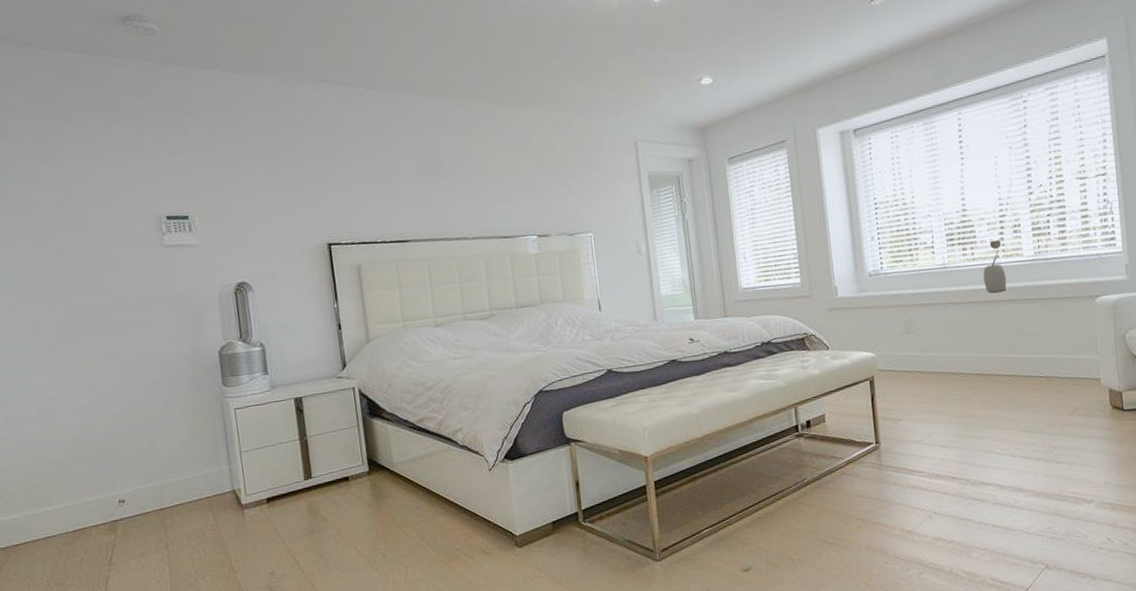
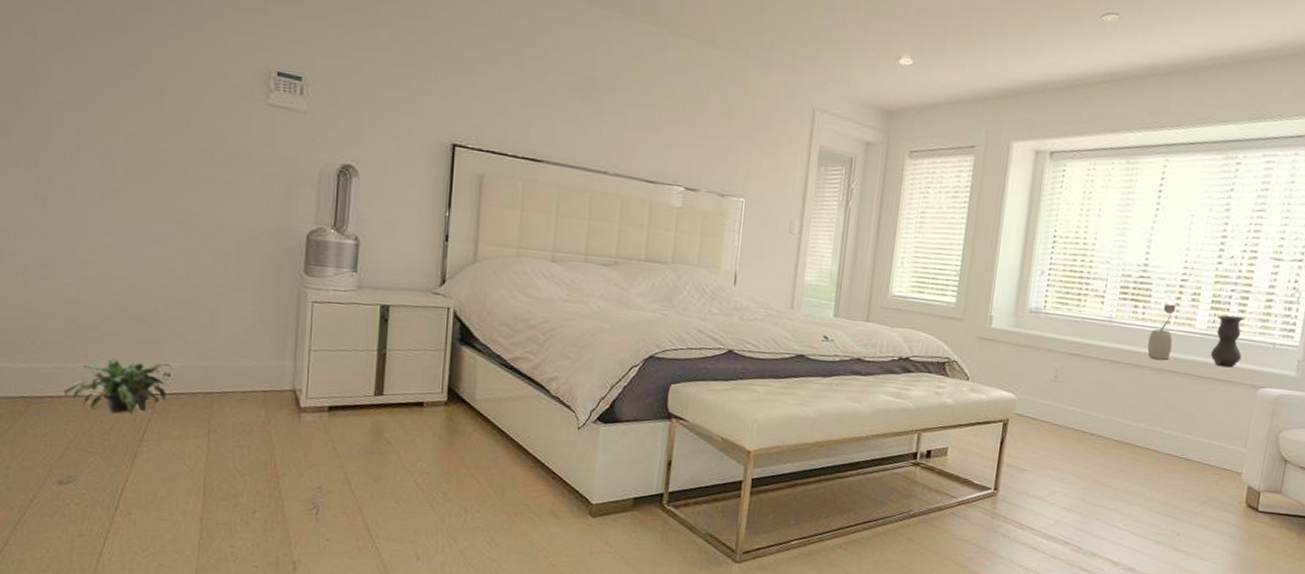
potted plant: none [35,491,125,547] -> present [64,359,172,414]
vase: none [1041,237,1073,287] -> present [1210,315,1244,368]

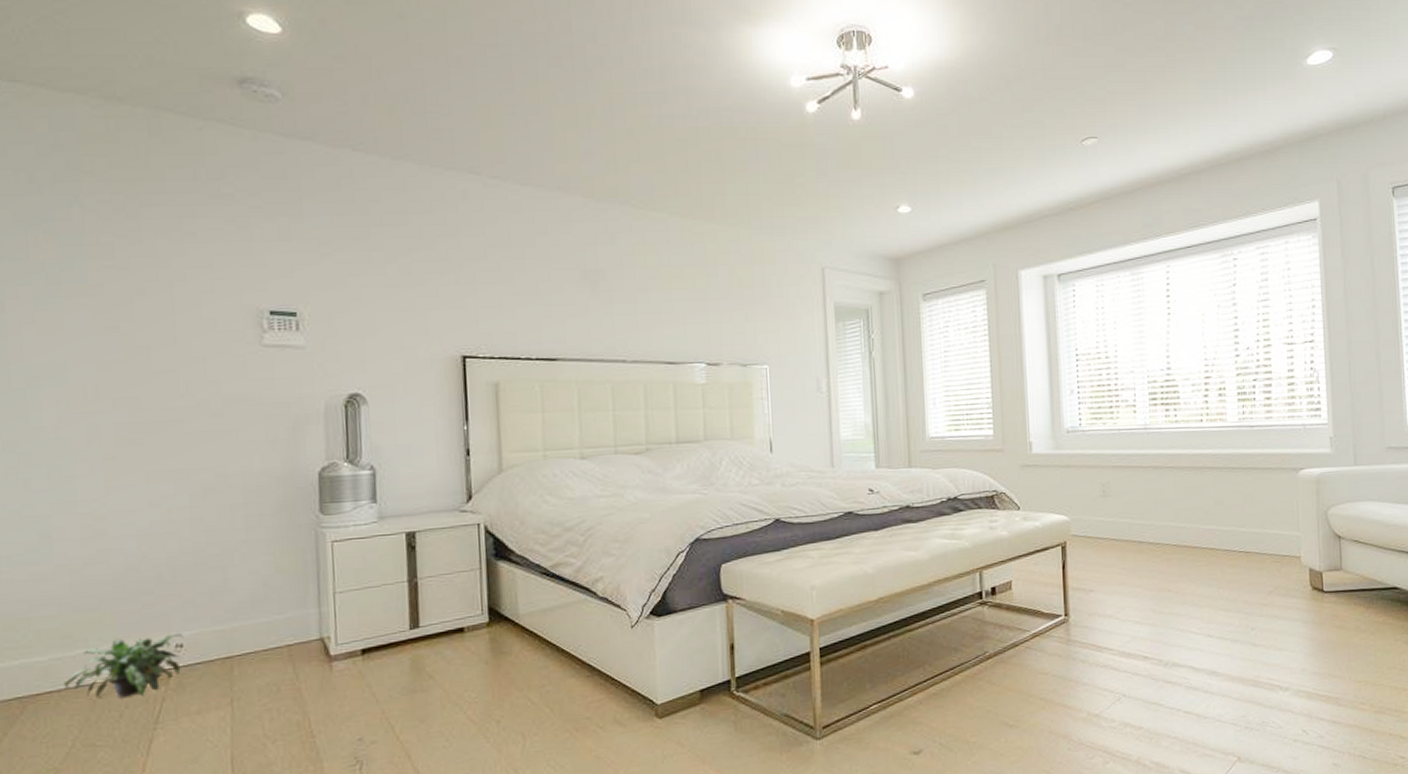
potted flower: present [1147,303,1177,361] -> none [1185,402,1210,460]
vase: present [1210,315,1244,368] -> none [1246,404,1277,456]

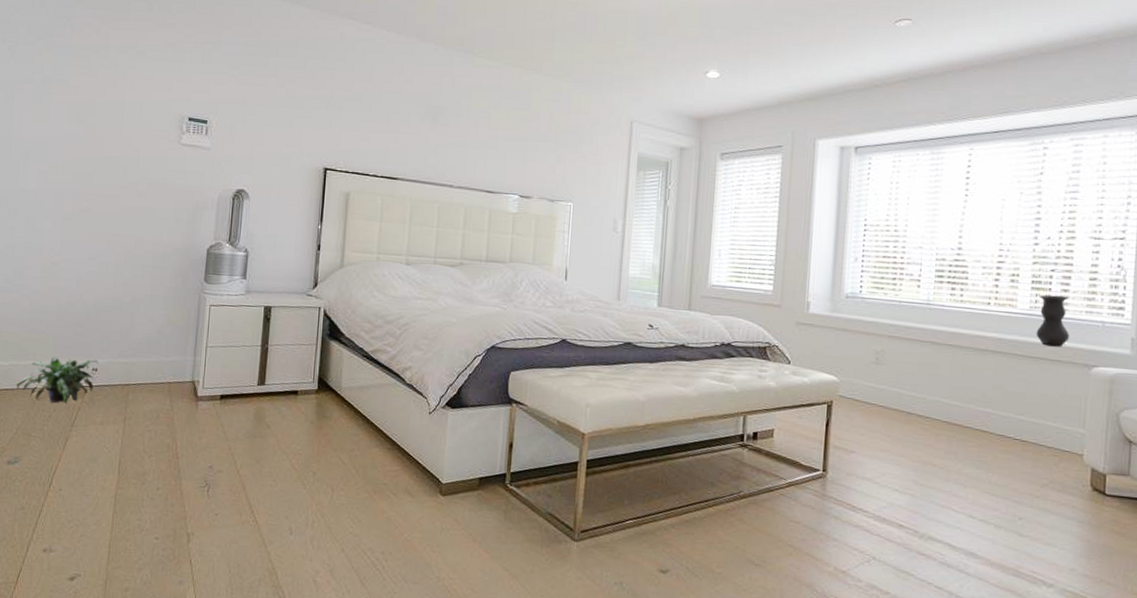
vase: none [1246,404,1277,456] -> present [1036,294,1070,347]

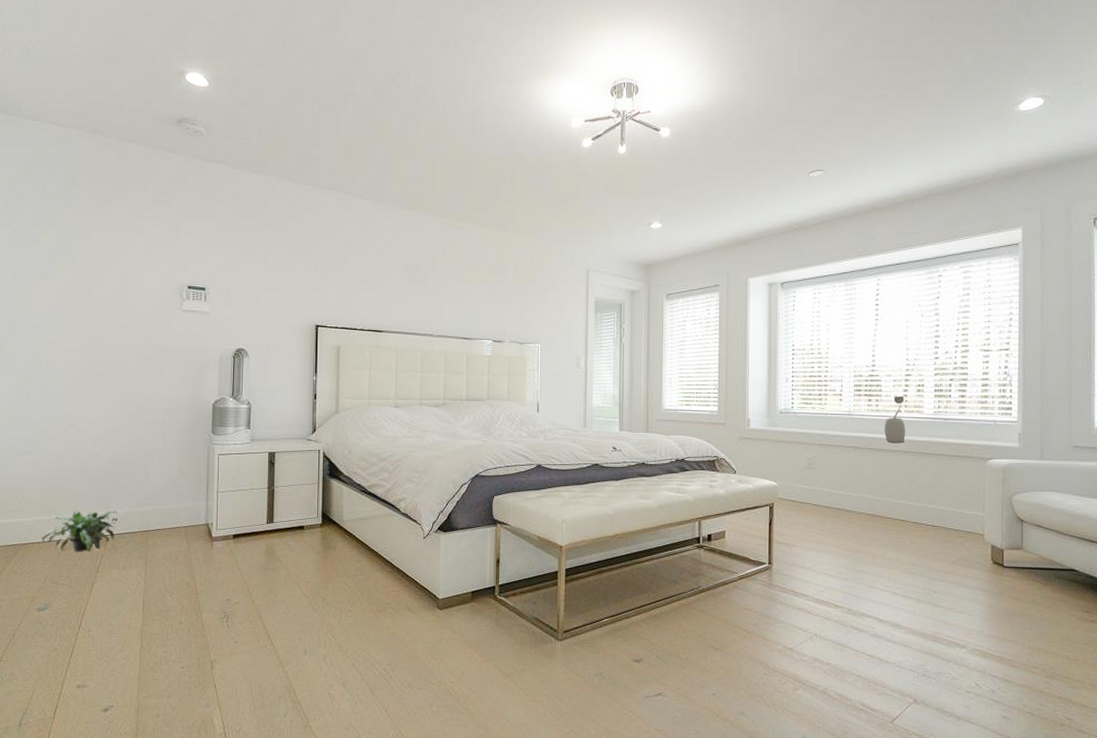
potted flower: none [969,285,995,342] -> present [884,395,906,444]
vase: present [1036,294,1070,347] -> none [940,401,968,445]

